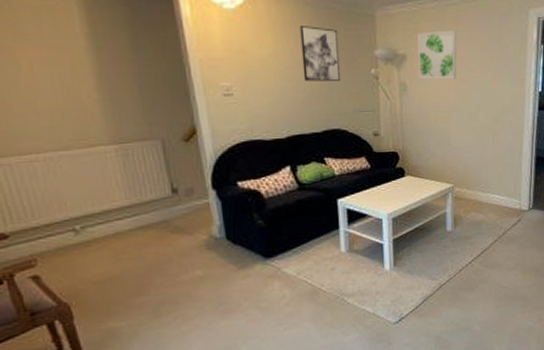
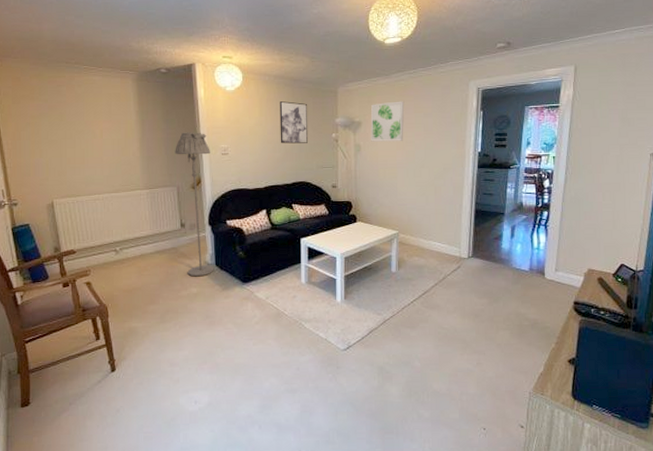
floor lamp: none [153,65,225,256] -> present [175,132,214,277]

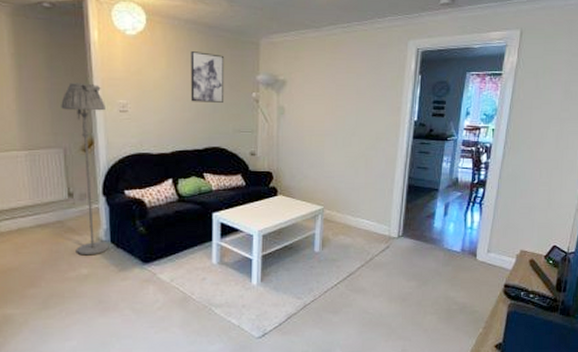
wall art: present [370,101,405,142] -> none [296,58,336,105]

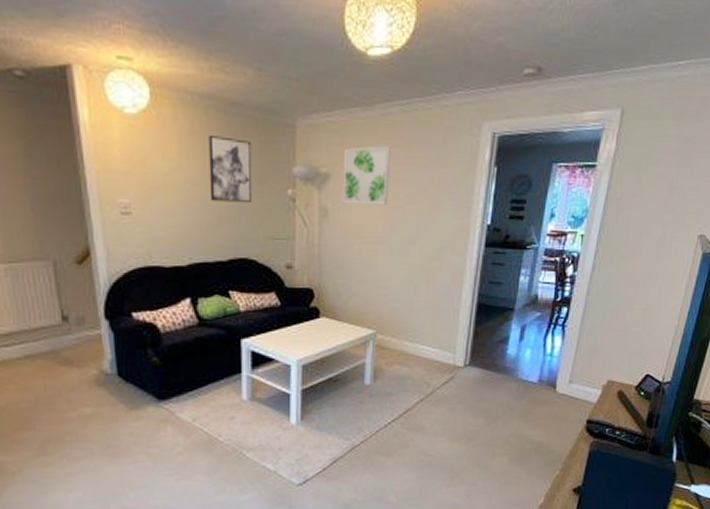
floor lamp: present [61,83,109,256] -> none [46,176,116,392]
wall art: none [296,58,336,105] -> present [342,145,392,205]

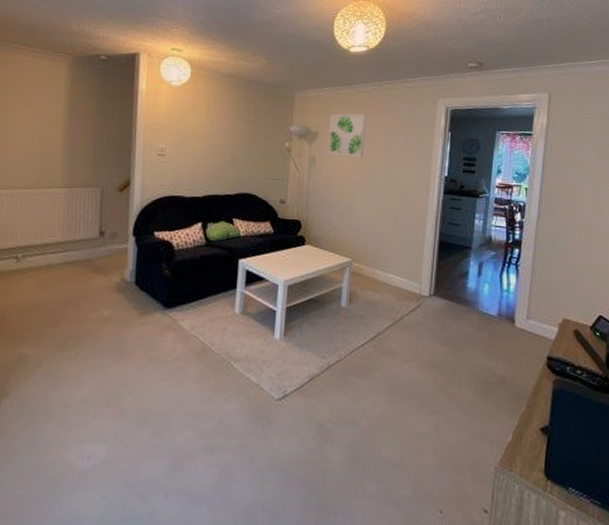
wall art: present [208,136,252,202] -> none [226,102,261,151]

